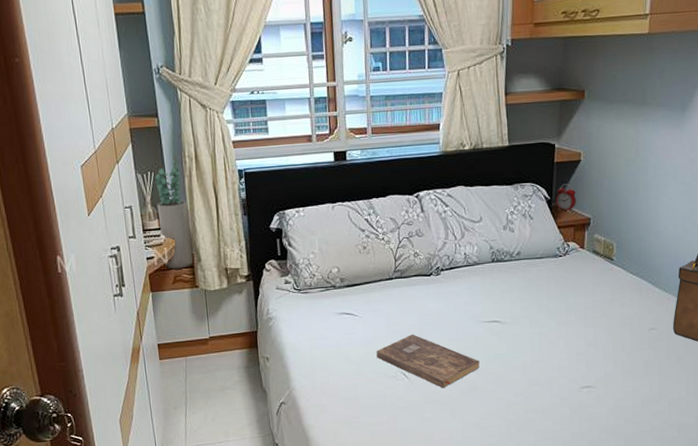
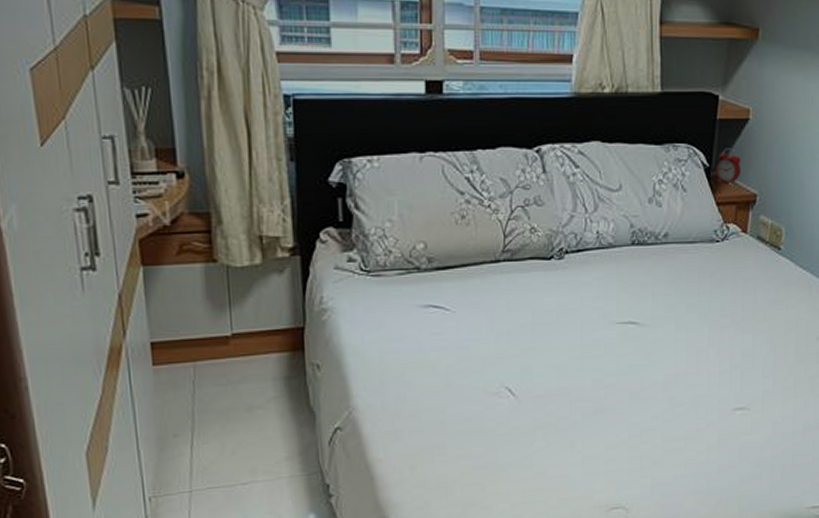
vase: present [155,154,194,270] -> none [153,63,211,234]
bible: present [376,334,480,389] -> none [473,337,609,410]

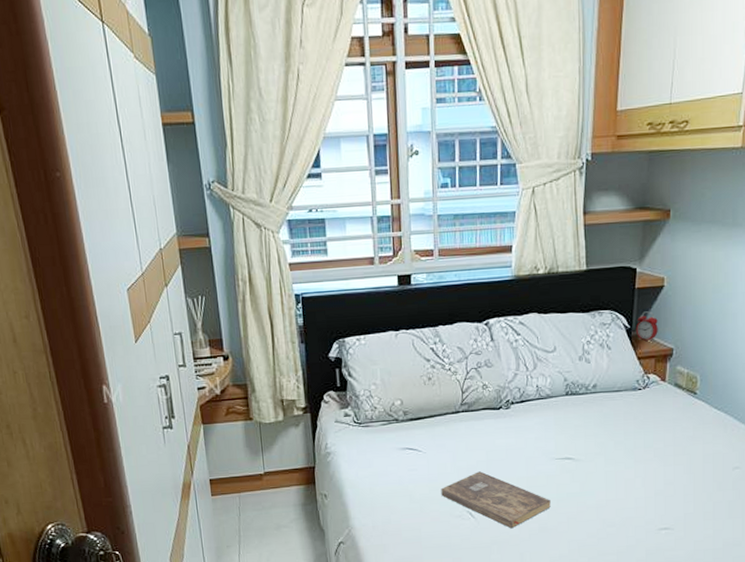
bible: none [473,337,609,410] -> present [441,471,551,529]

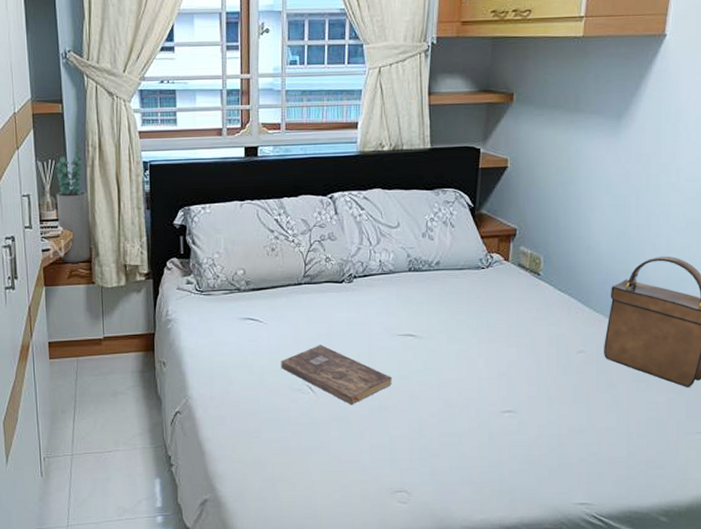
vase: none [206,277,247,401] -> present [56,142,91,263]
alarm clock: present [635,311,658,342] -> none [479,191,501,221]

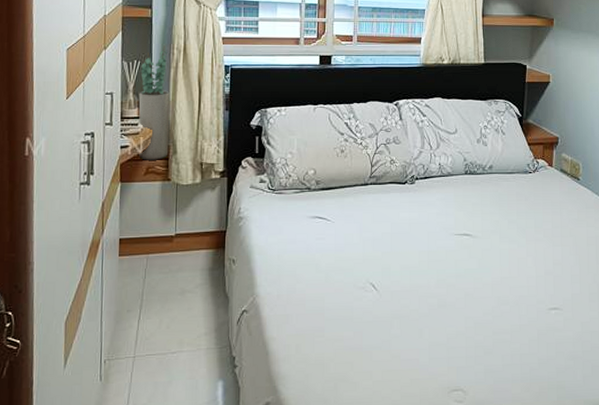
bible: present [281,345,392,405] -> none [346,243,449,303]

